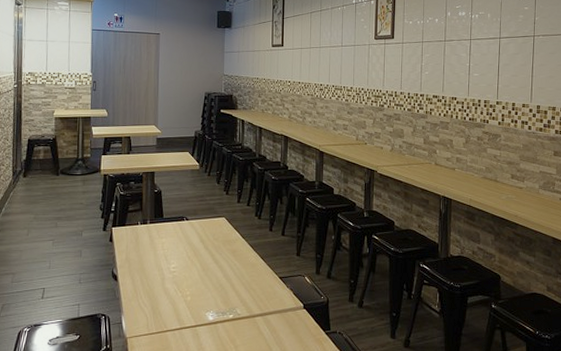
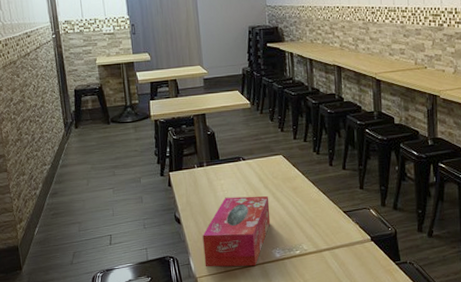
tissue box: none [136,256,208,329] -> present [202,196,271,267]

